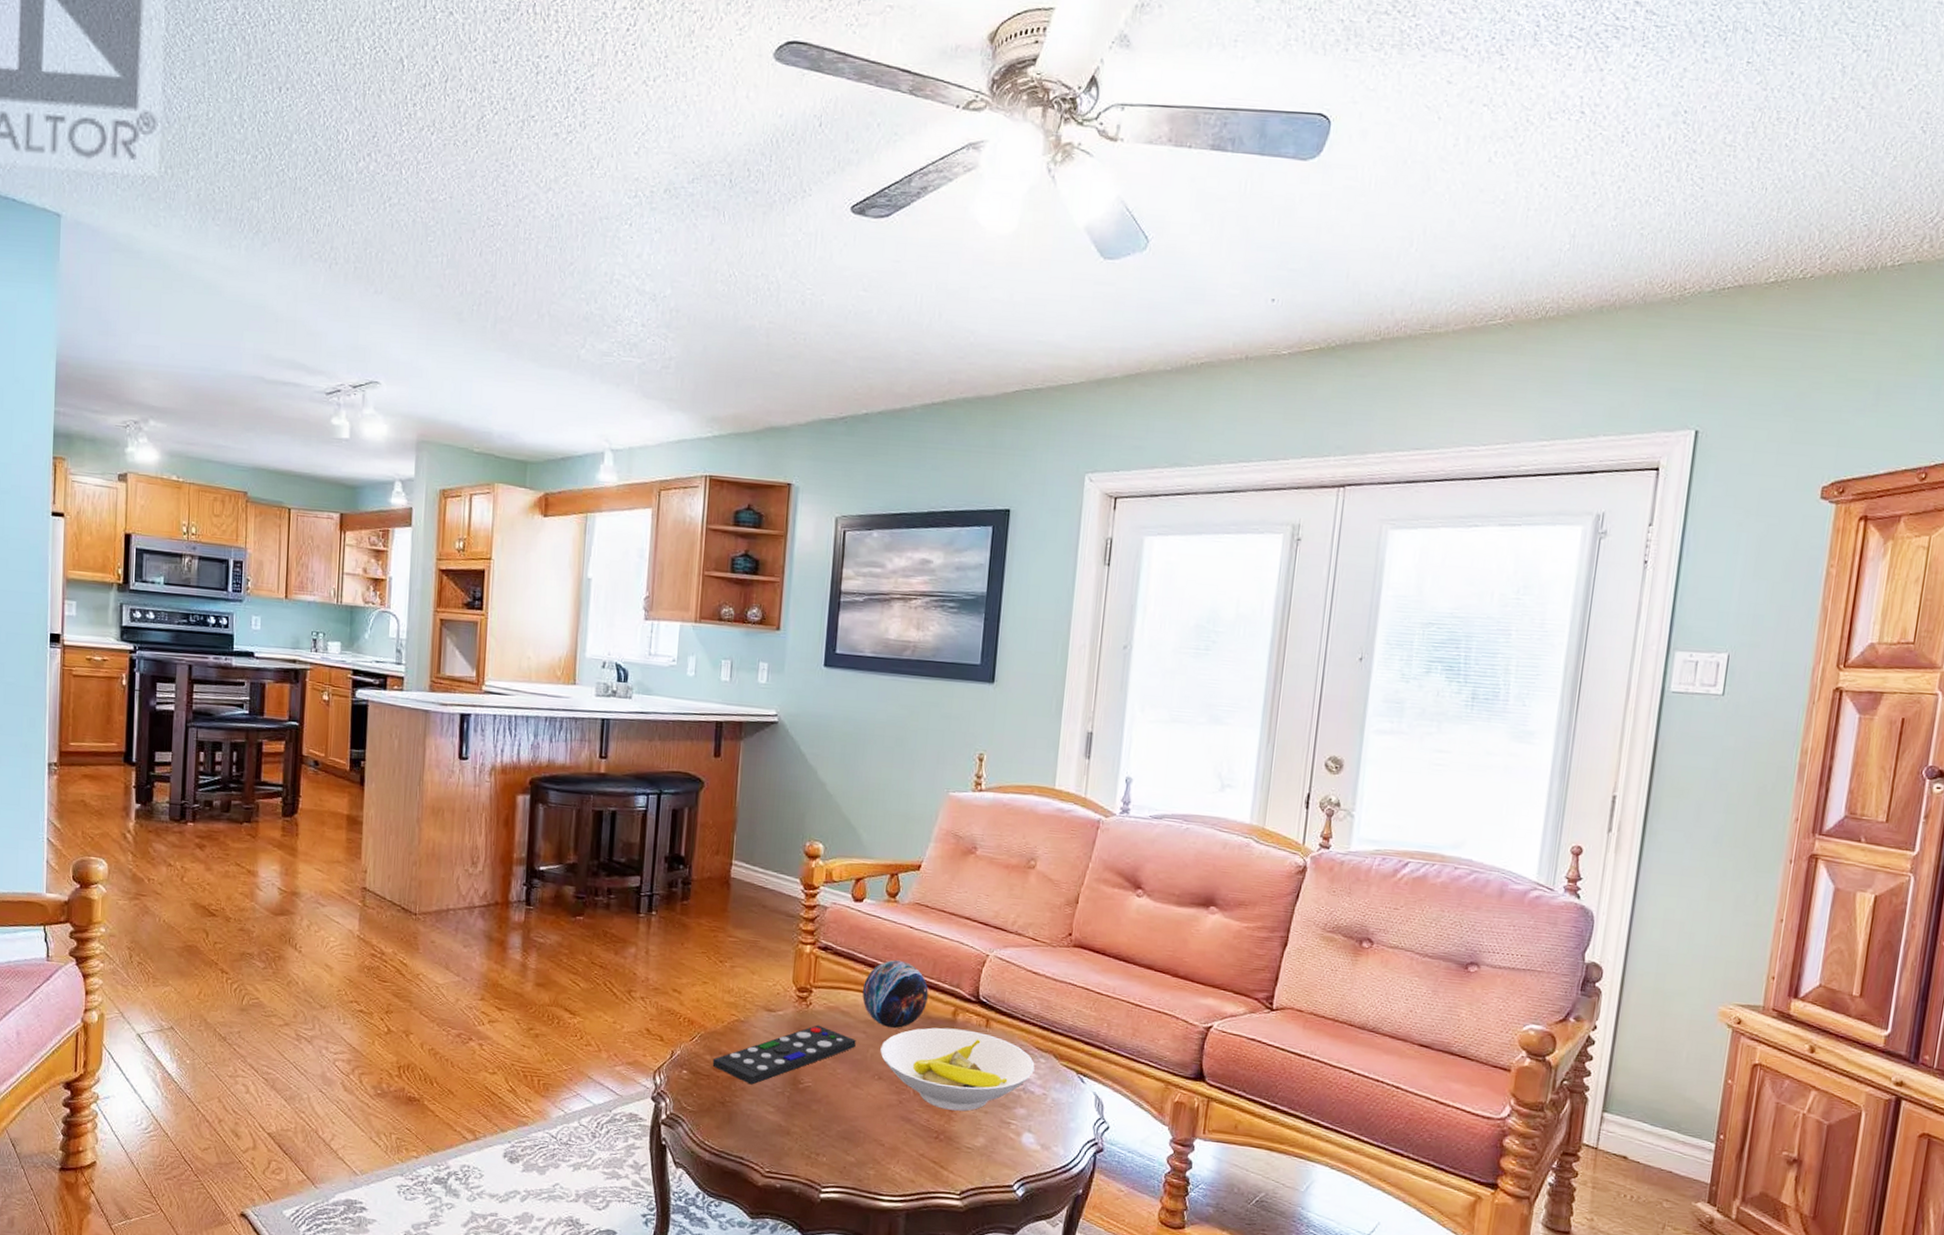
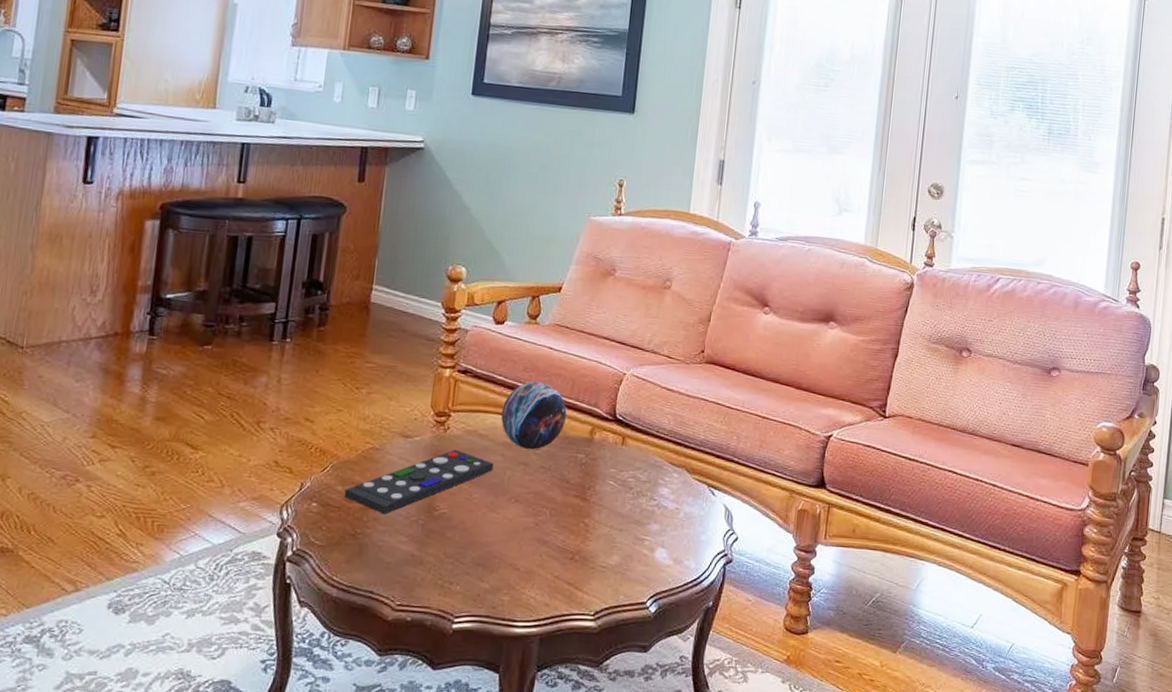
bowl: present [880,1027,1035,1112] -> none [517,447,669,530]

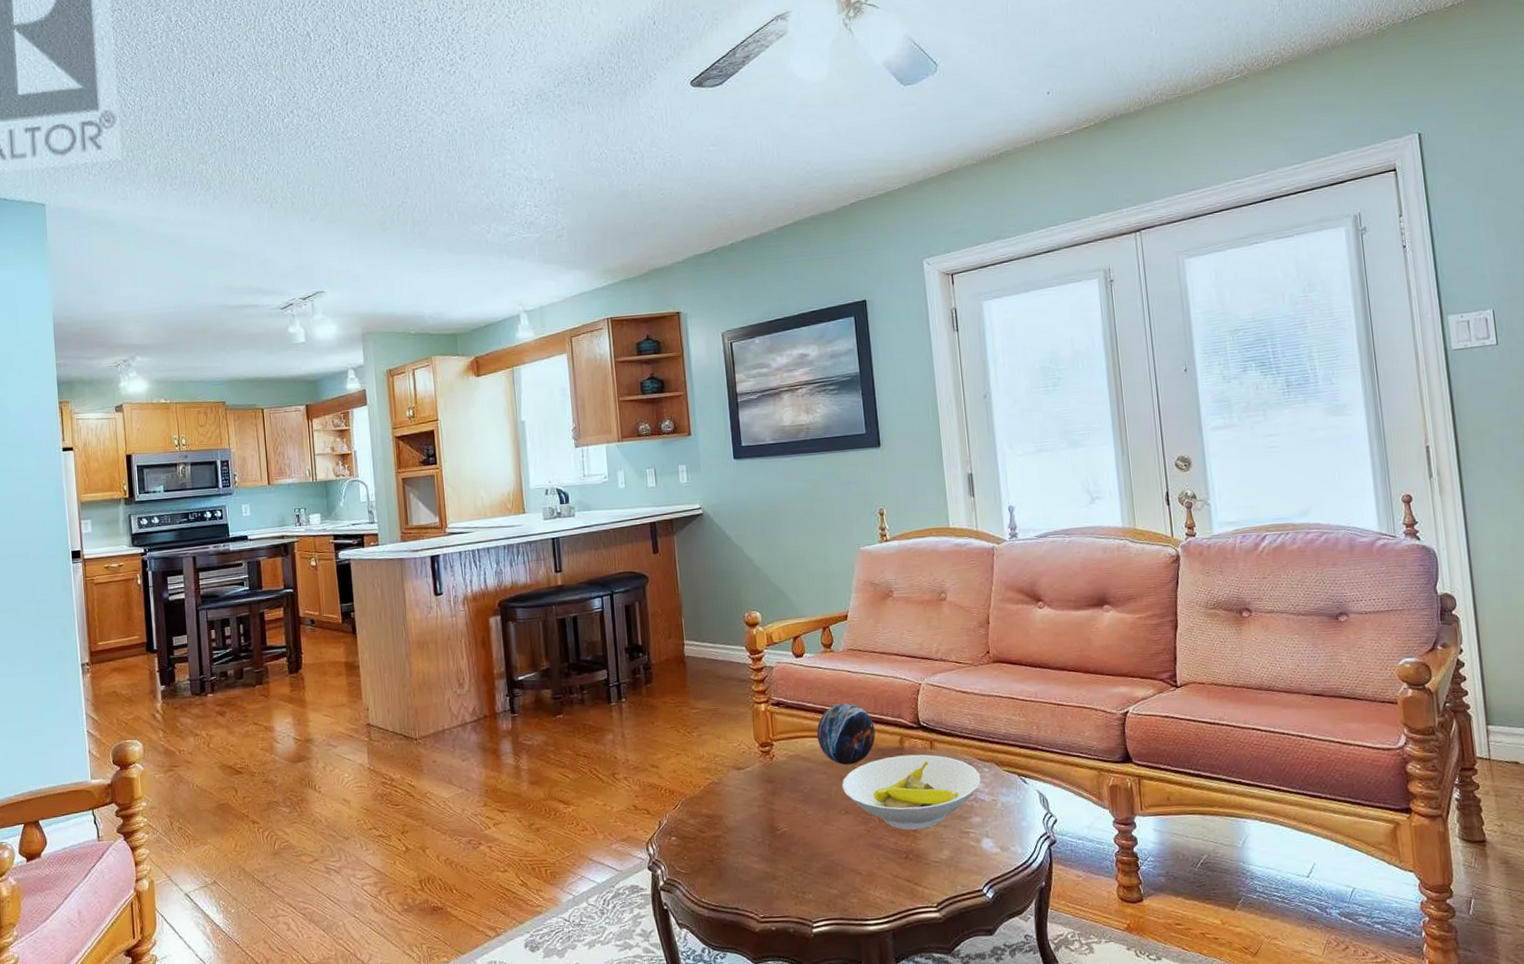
remote control: present [344,449,494,514] -> none [696,774,820,840]
bowl: none [517,447,669,530] -> present [842,754,981,831]

